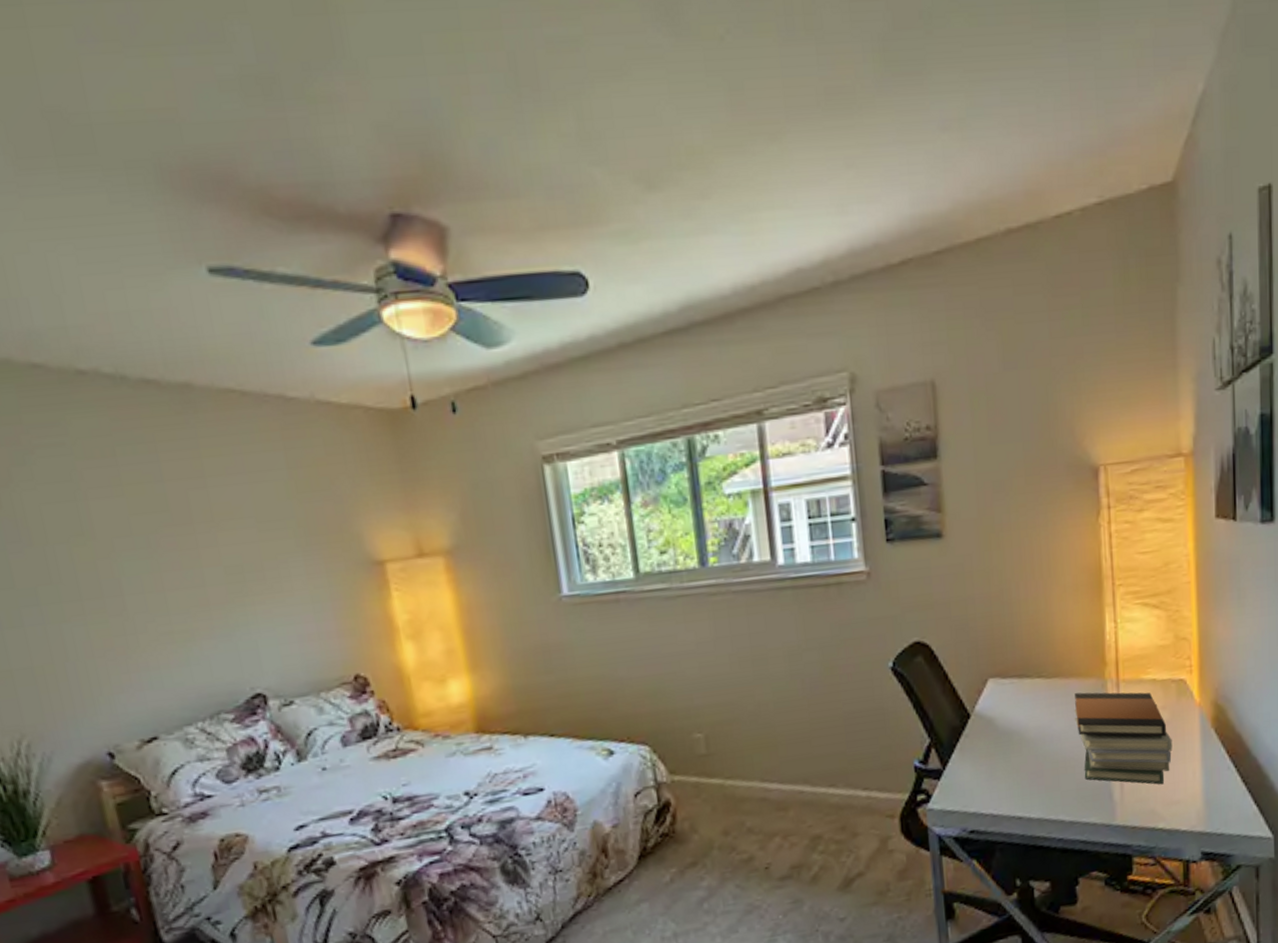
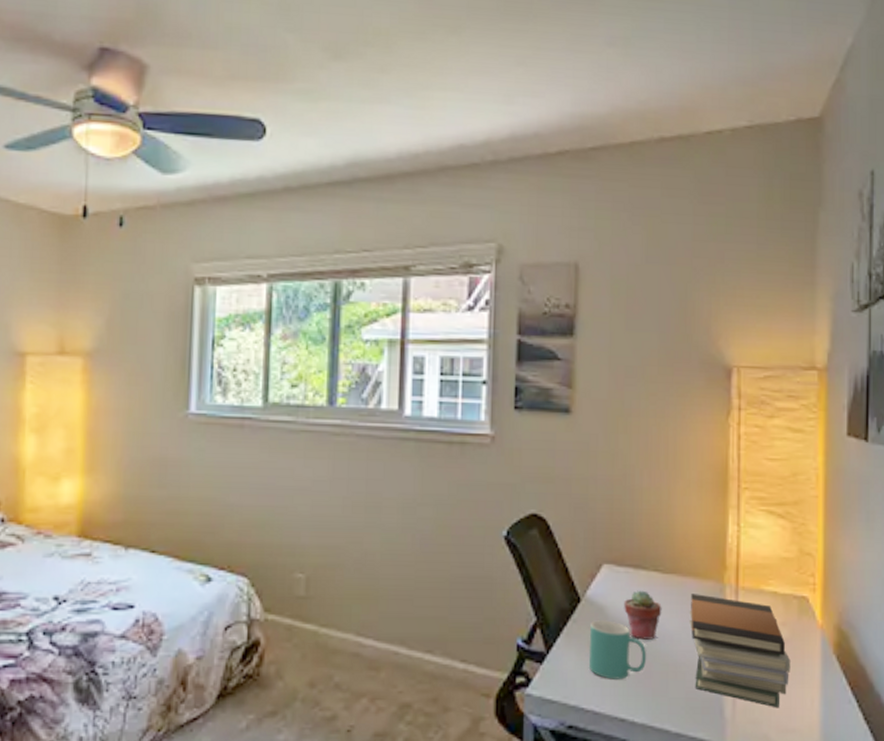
mug: none [982,730,1037,784] -> present [588,620,646,679]
potted succulent: none [1012,697,1049,743] -> present [624,590,662,640]

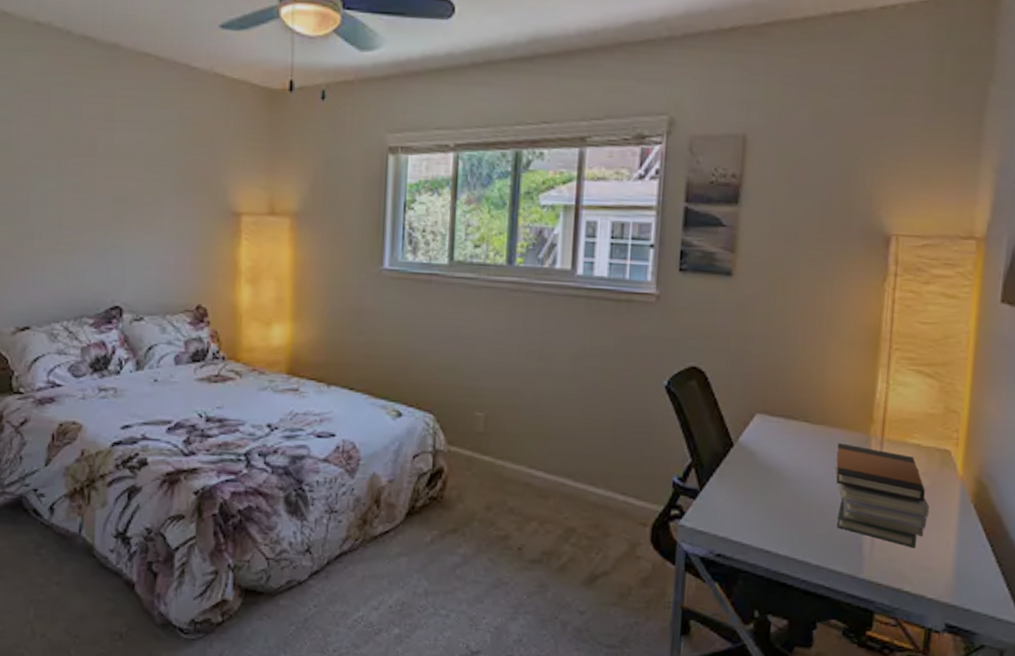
mug: present [588,620,646,679] -> none [738,463,793,516]
potted succulent: present [624,590,662,640] -> none [773,438,810,483]

